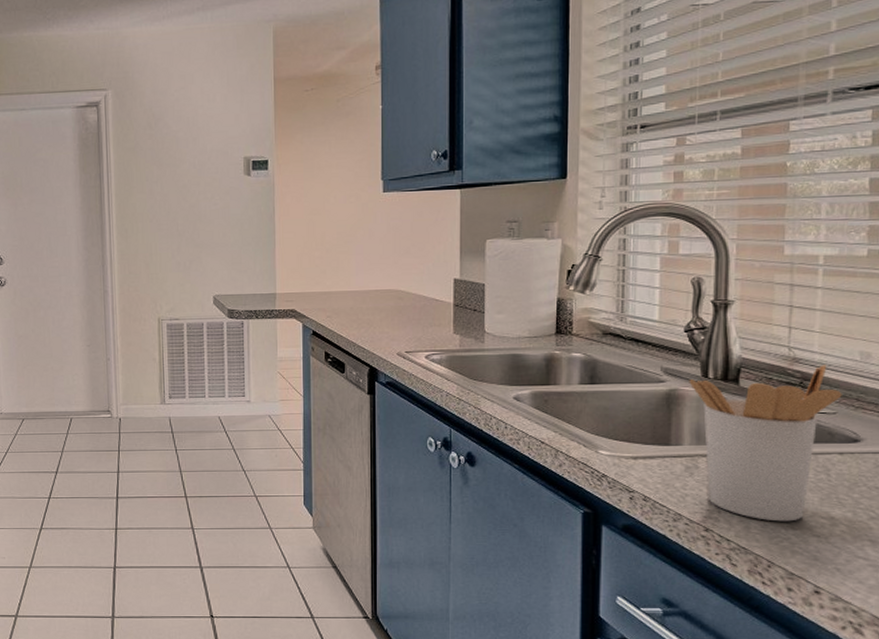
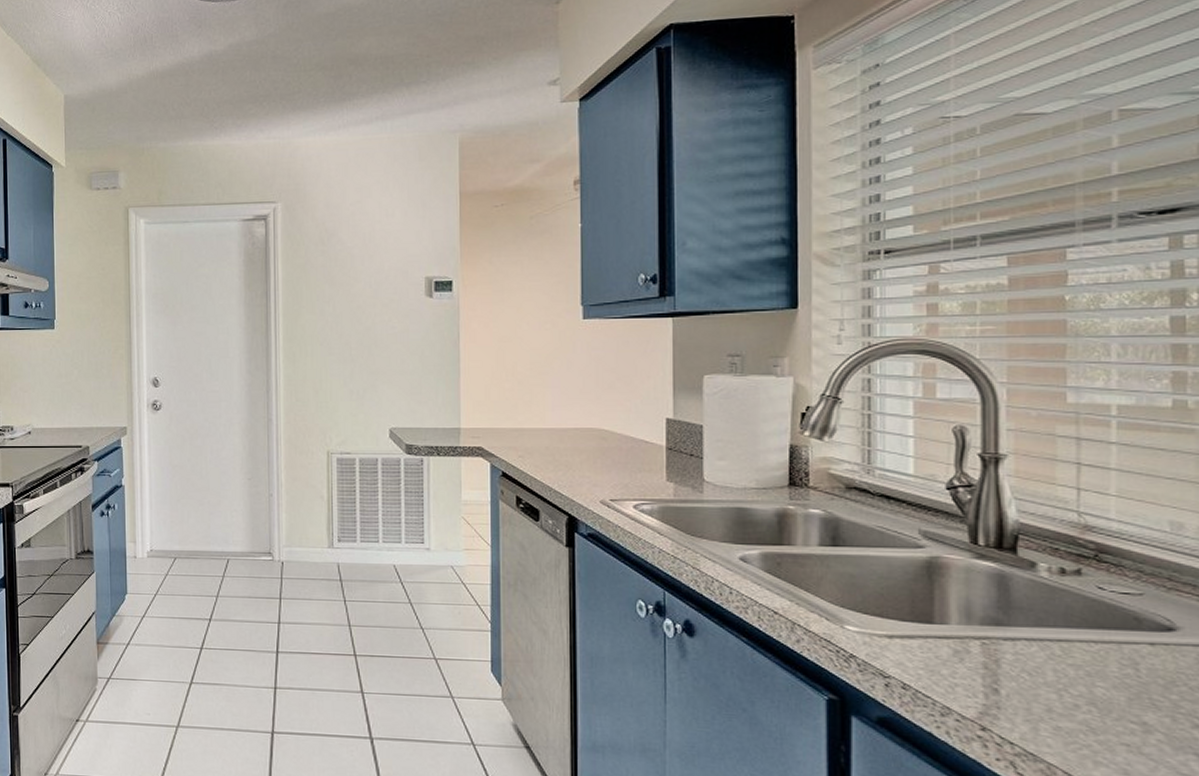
utensil holder: present [689,365,842,522] -> none [954,535,1149,725]

